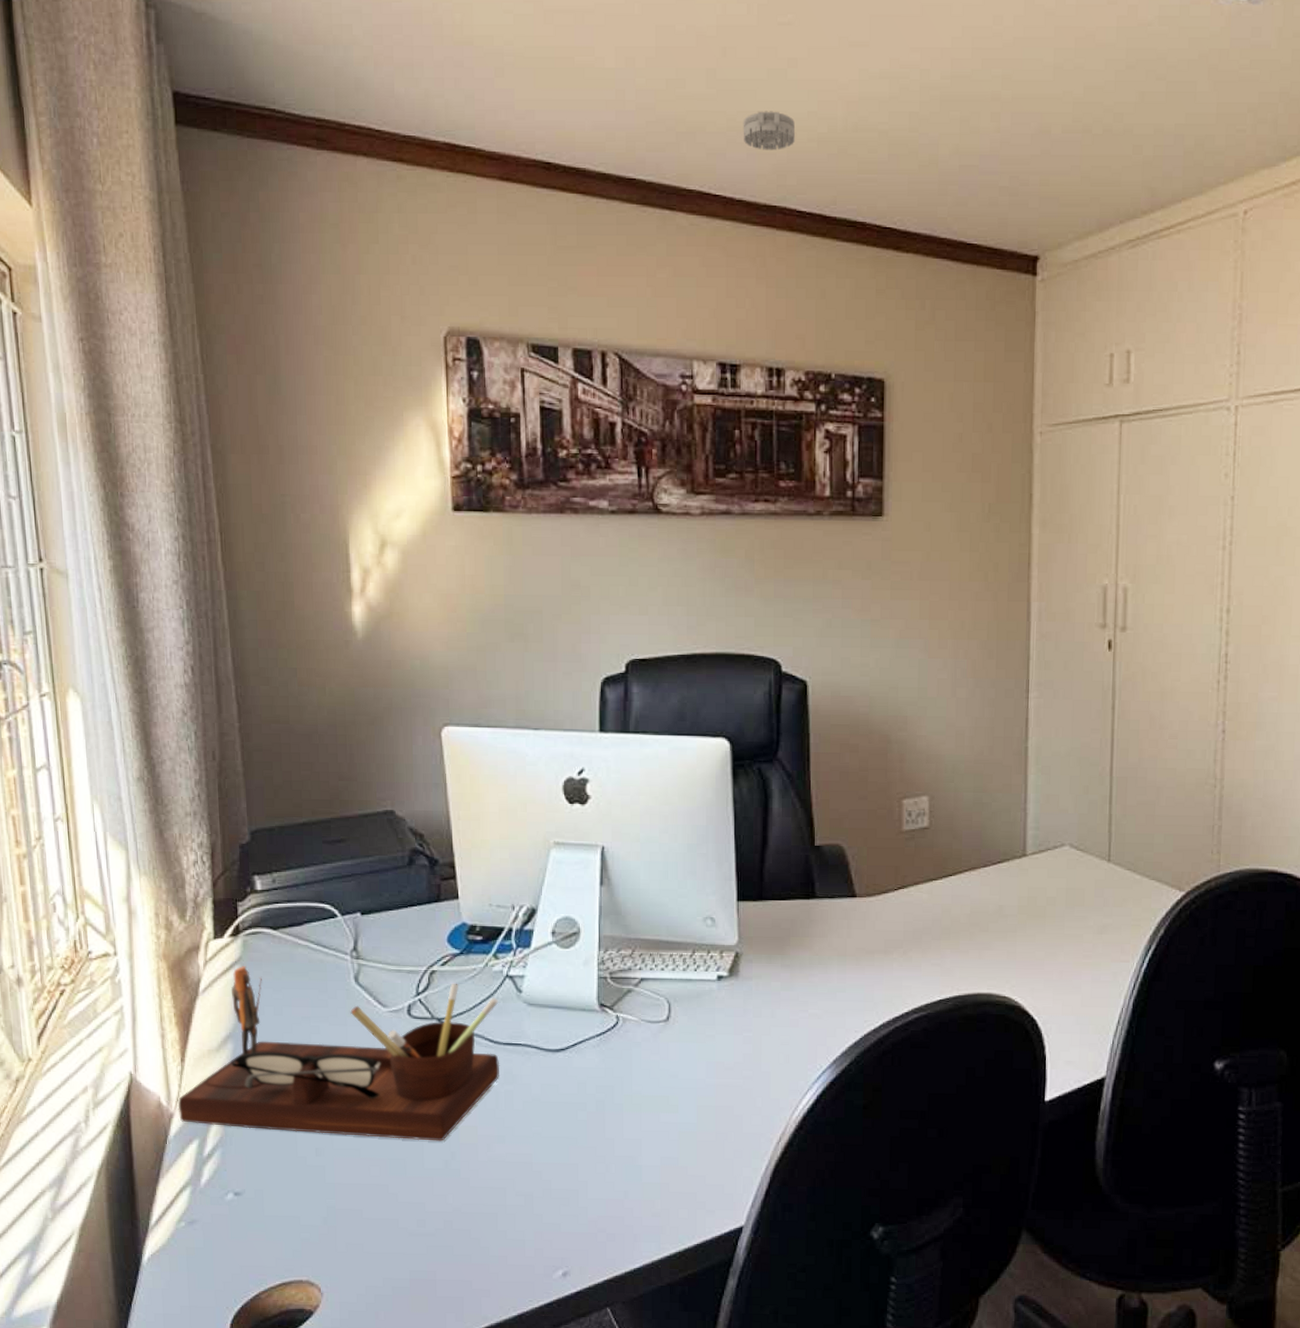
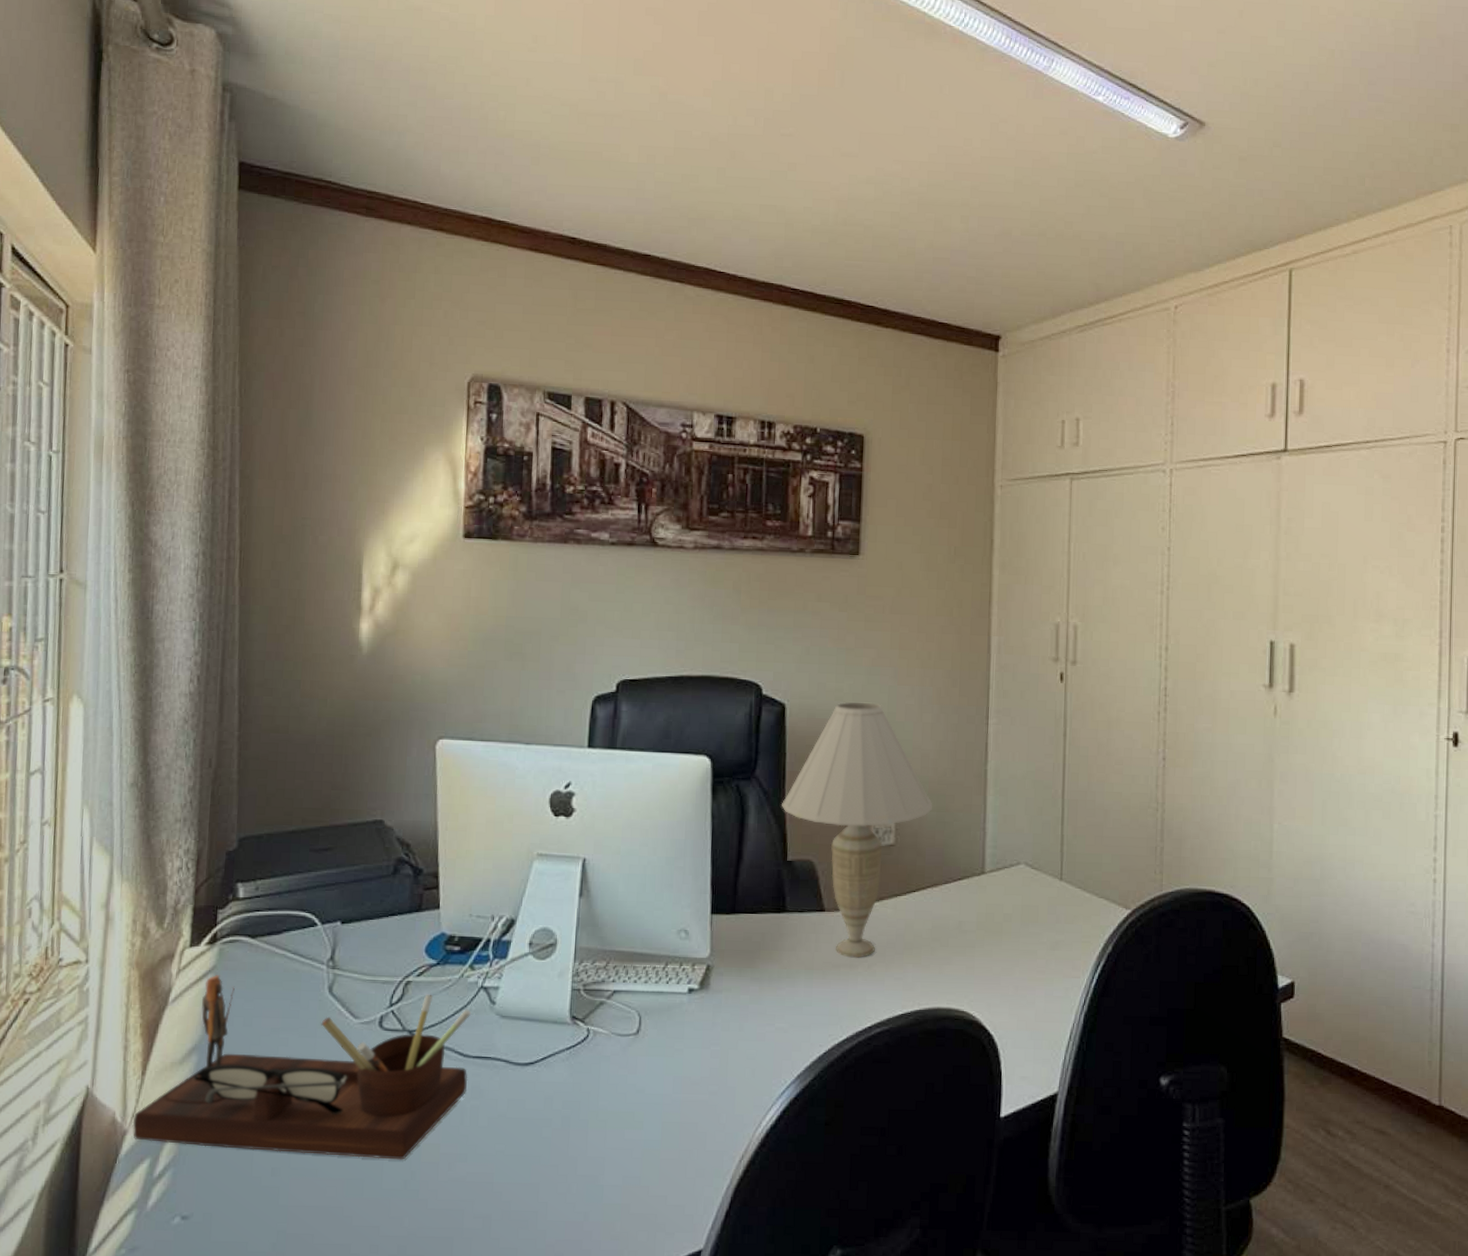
smoke detector: present [743,111,796,151] -> none [746,204,793,238]
table lamp: none [807,677,969,944] -> present [782,702,932,958]

